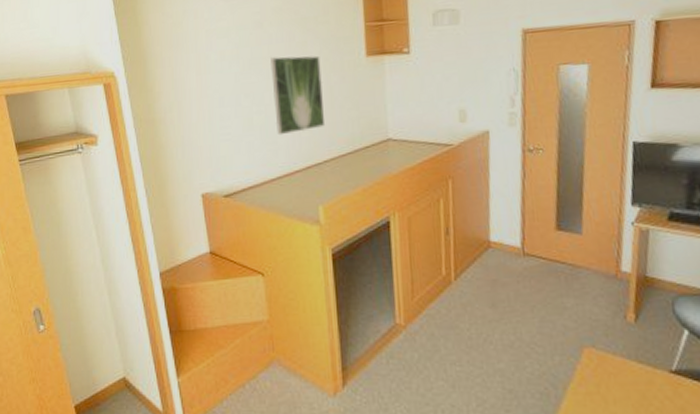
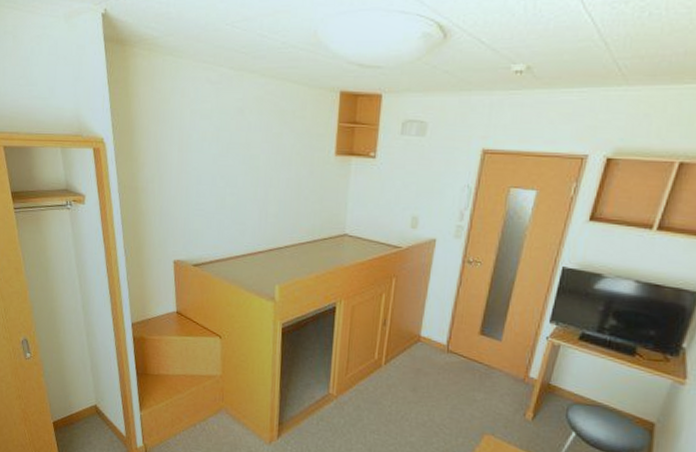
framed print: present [271,55,326,136] -> none [246,144,293,218]

